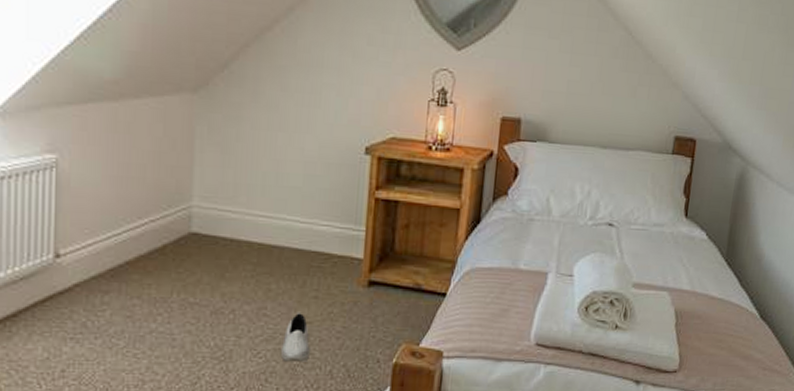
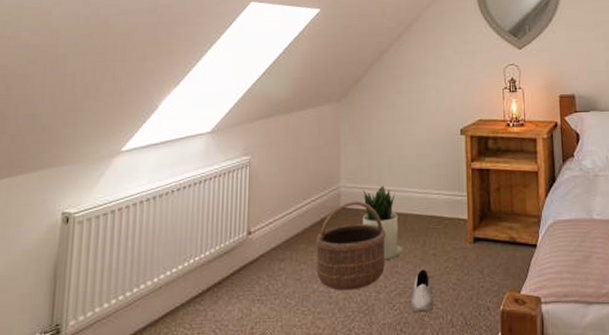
basket: none [154,225,253,333] -> present [315,201,386,291]
planter: none [221,208,274,301] -> present [362,184,402,261]

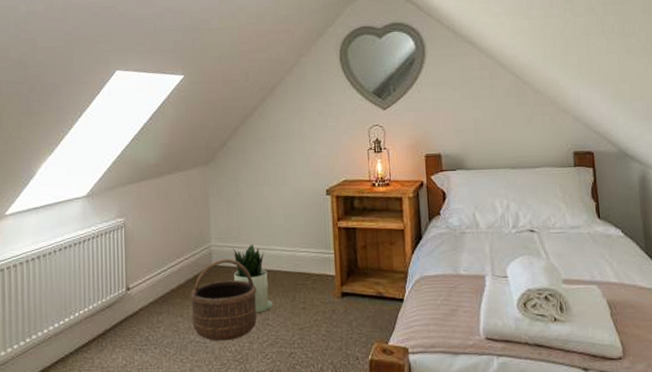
shoe: present [411,268,433,313] -> none [283,320,304,362]

